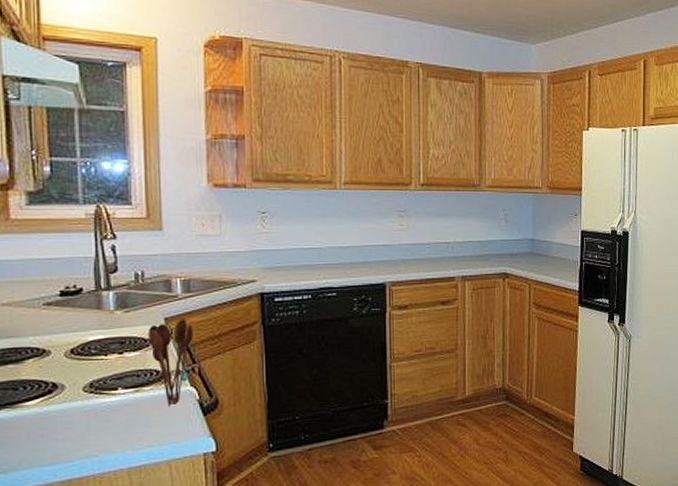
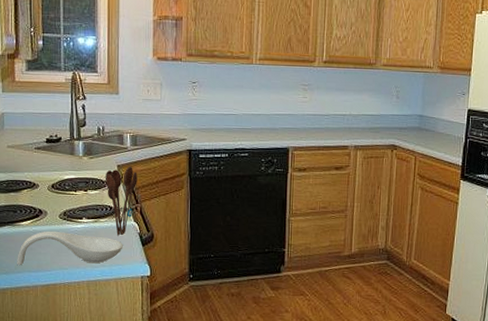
spoon rest: none [20,408,177,460] -> present [17,231,123,266]

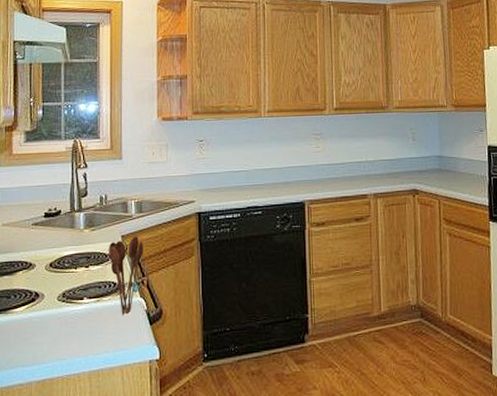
spoon rest: present [17,231,123,266] -> none [9,315,128,360]

